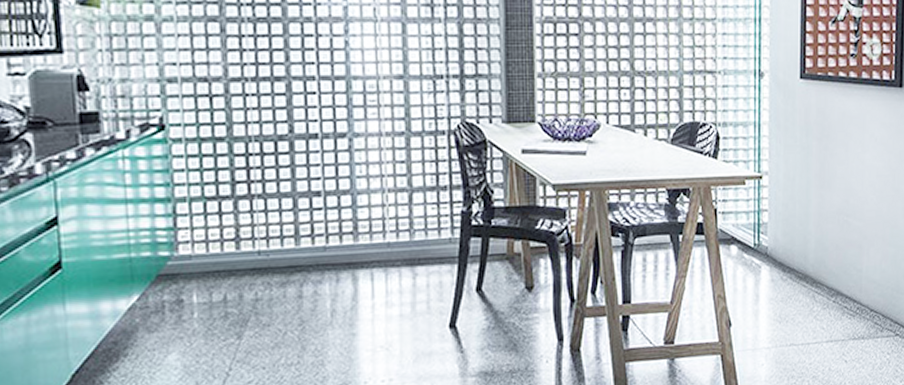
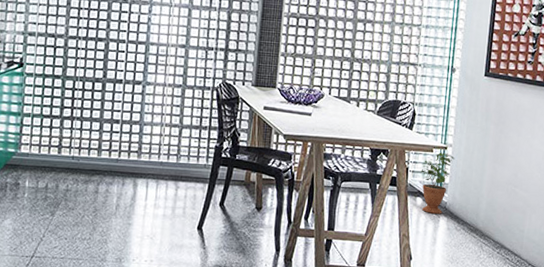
potted plant: none [733,180,773,264] -> present [421,150,455,214]

